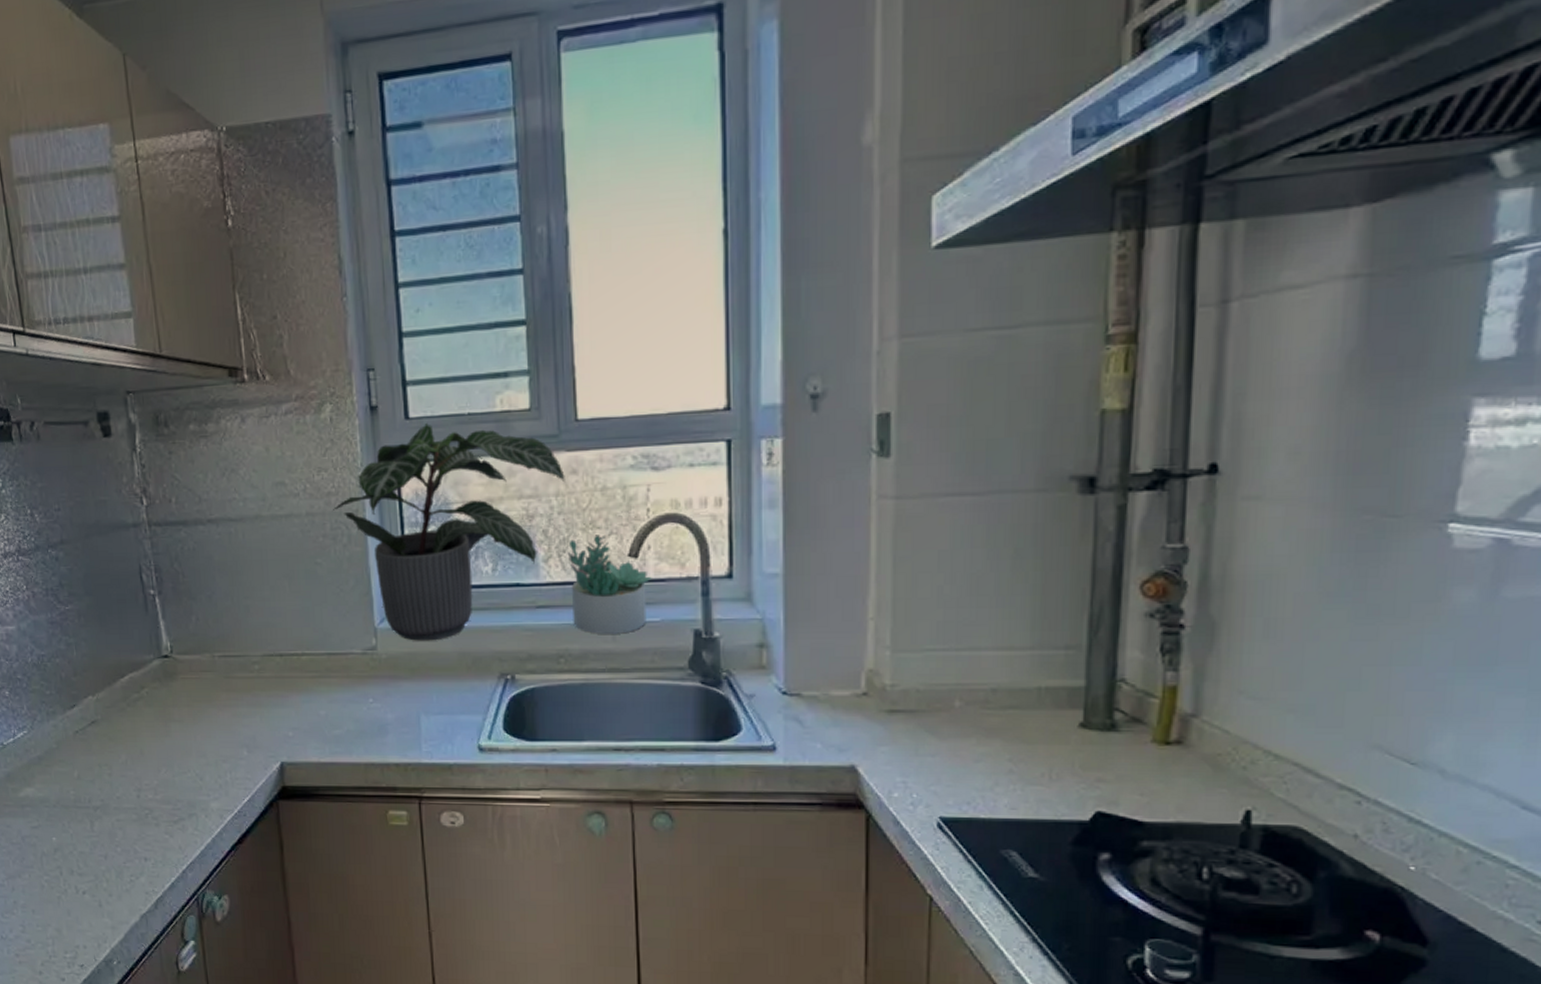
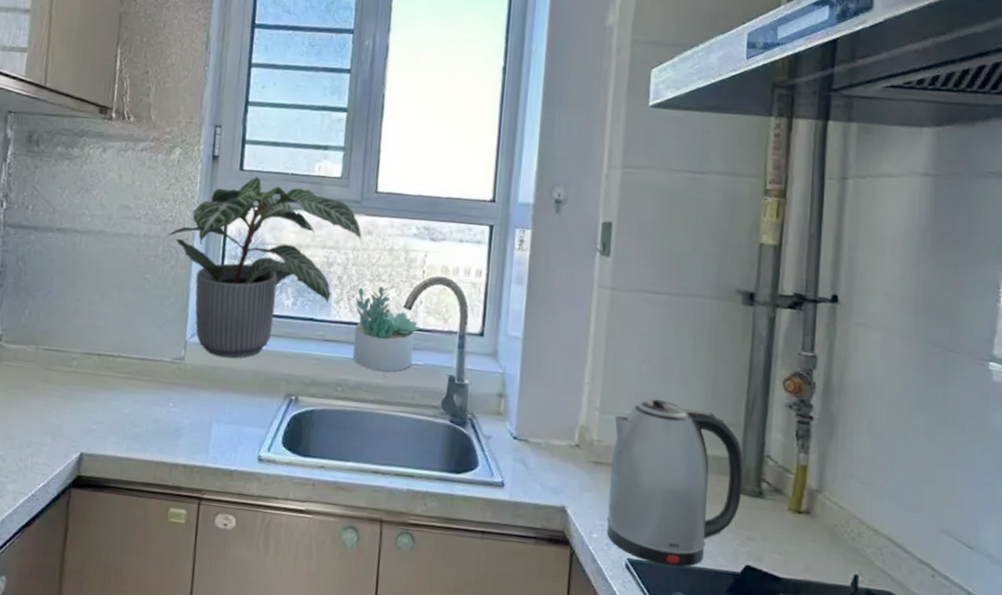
kettle: none [909,628,1088,821] -> present [606,399,744,567]

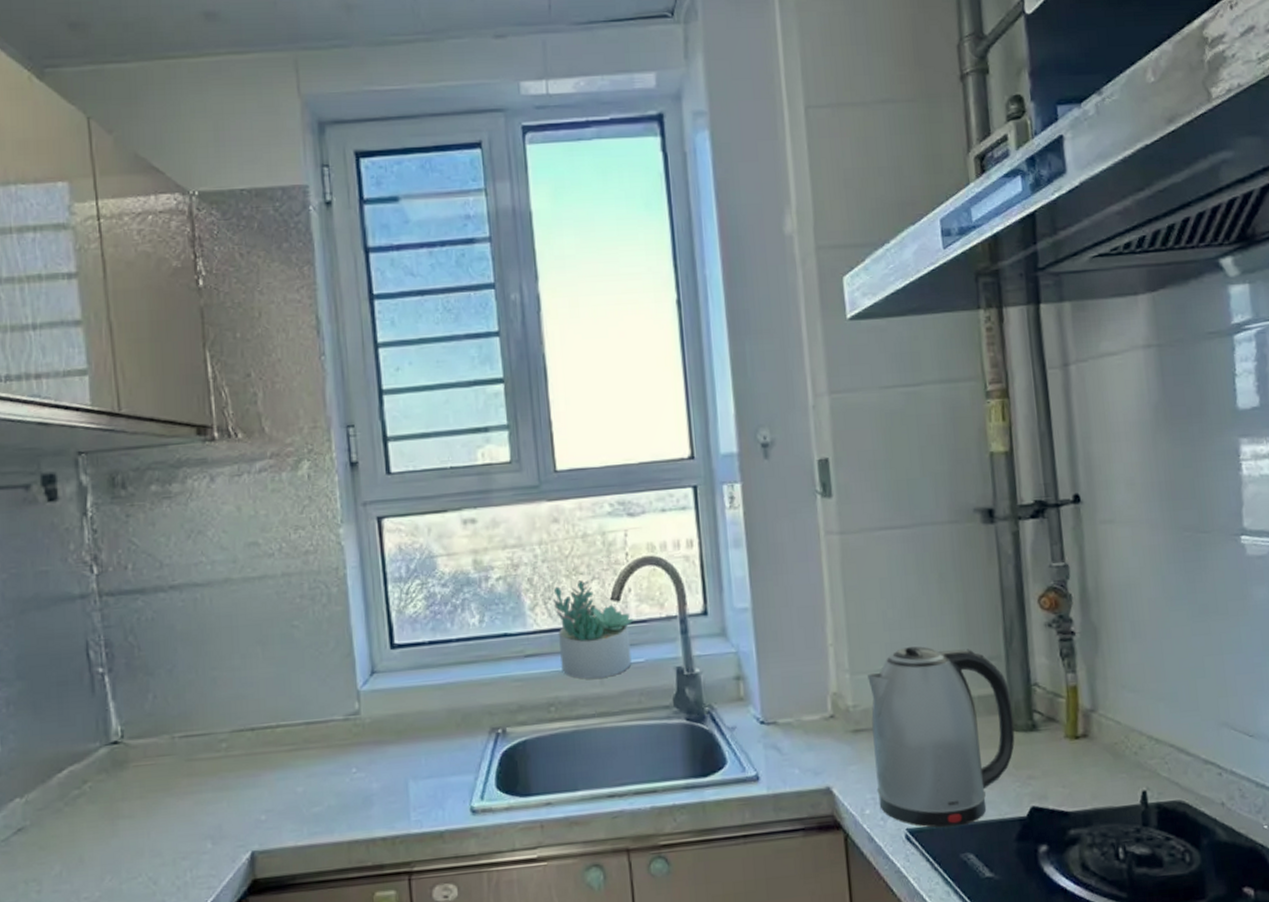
potted plant: present [167,175,362,359] -> none [311,476,548,702]

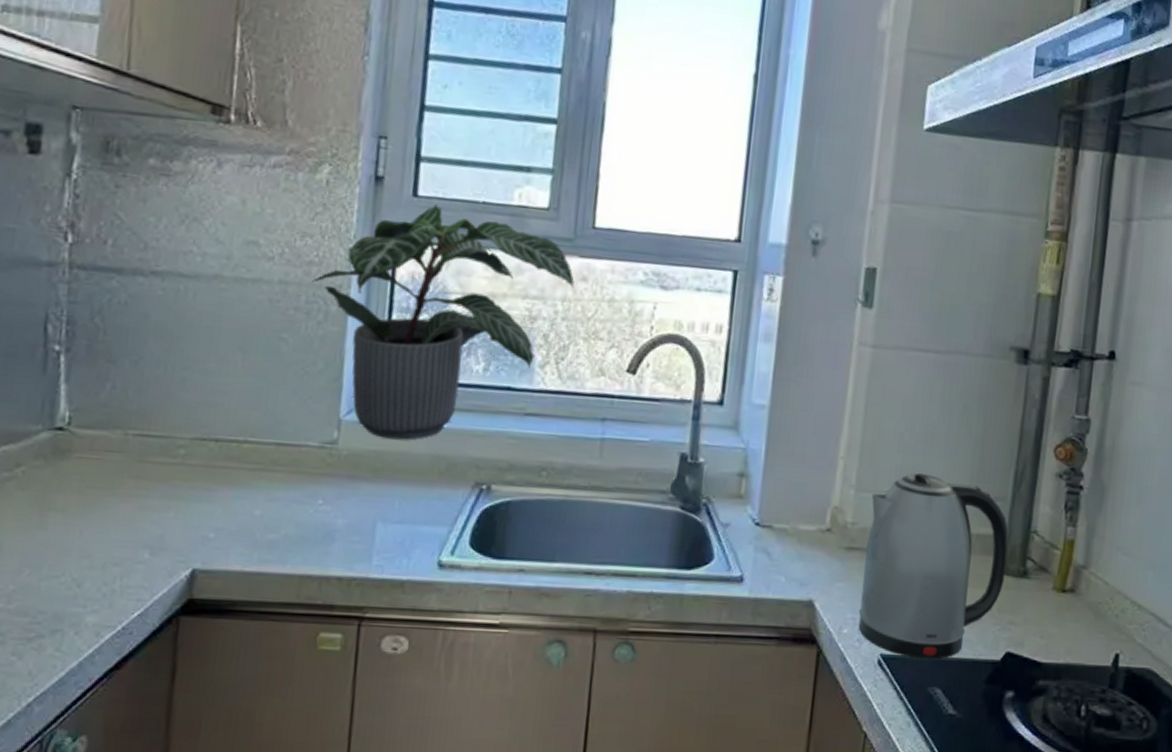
potted plant: none [311,476,548,702] -> present [312,203,575,440]
succulent plant: present [552,580,635,679] -> none [561,346,648,452]

